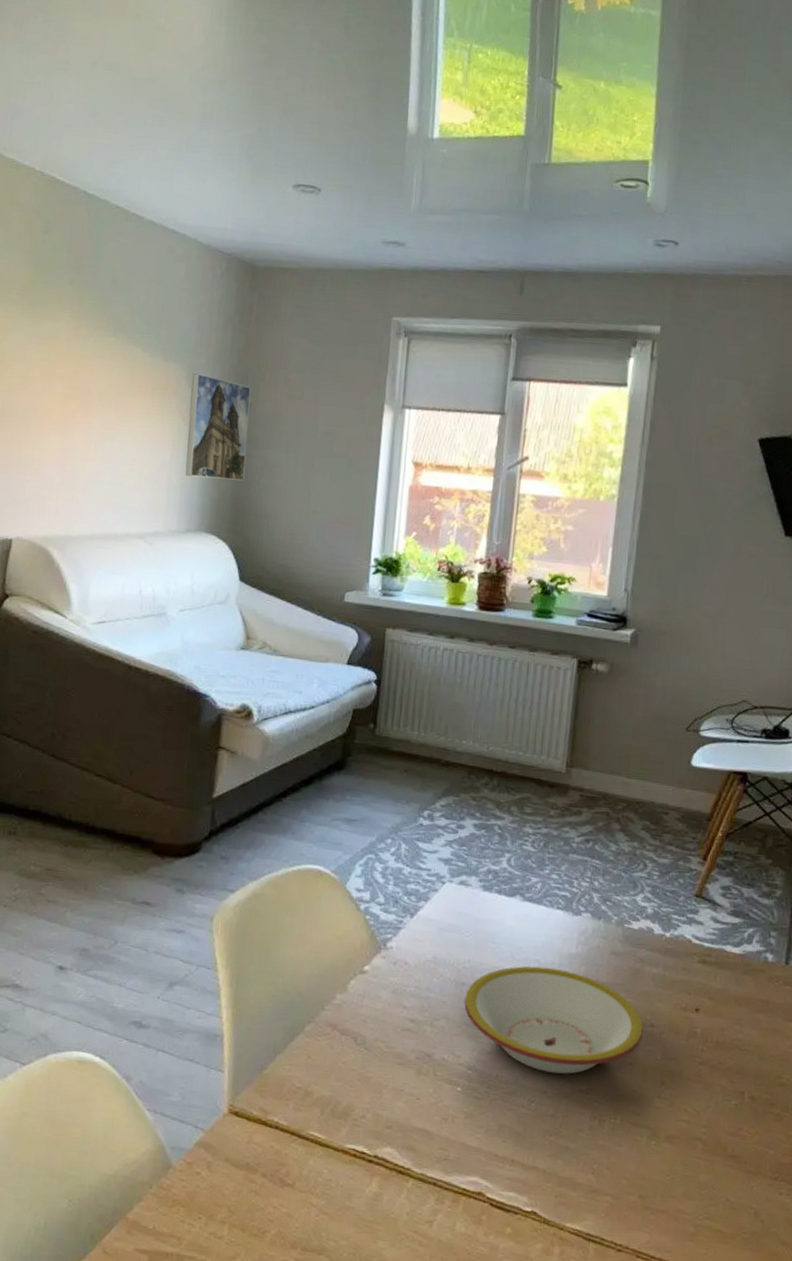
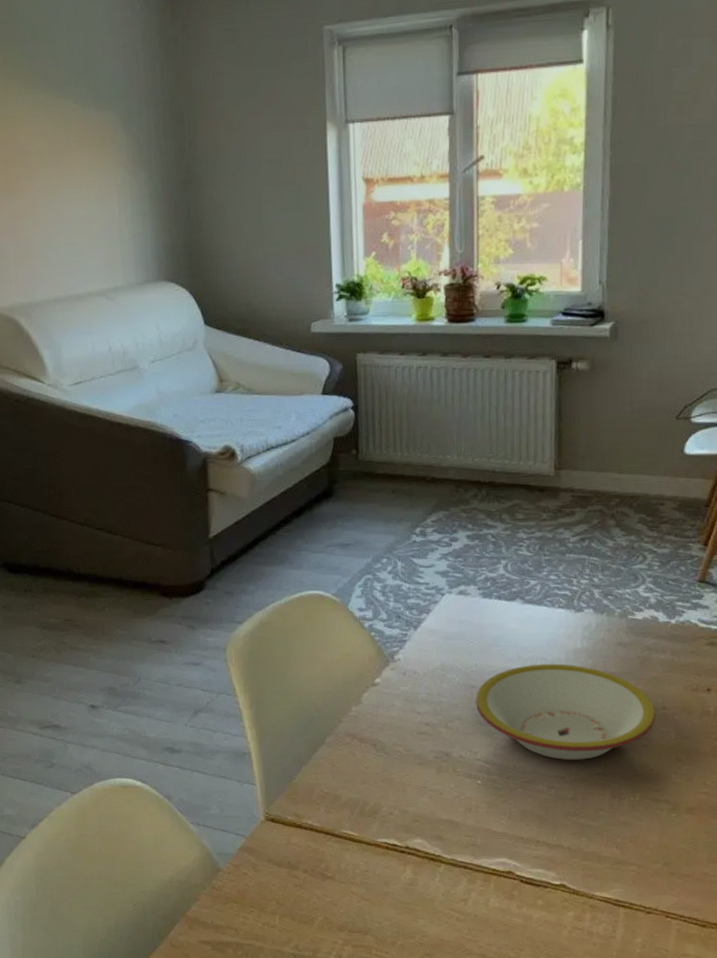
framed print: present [185,373,251,481] -> none [127,118,194,226]

